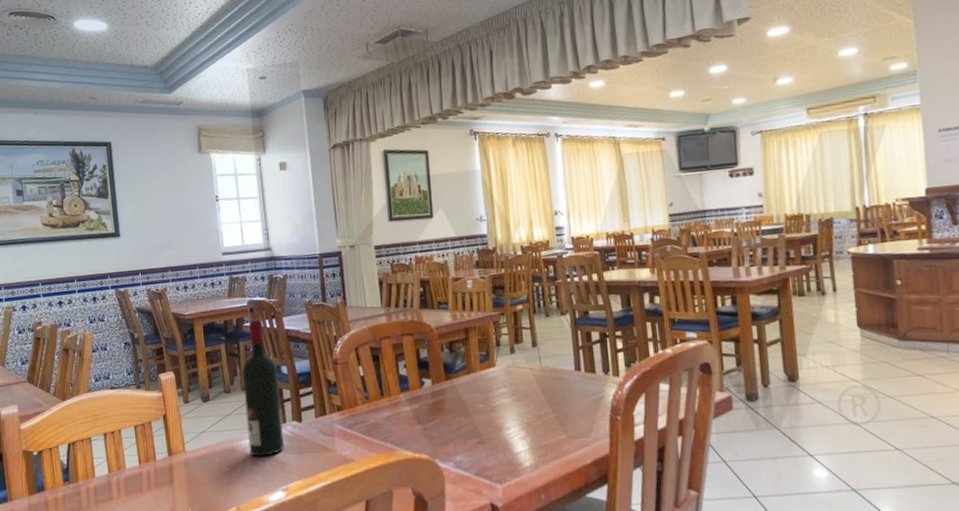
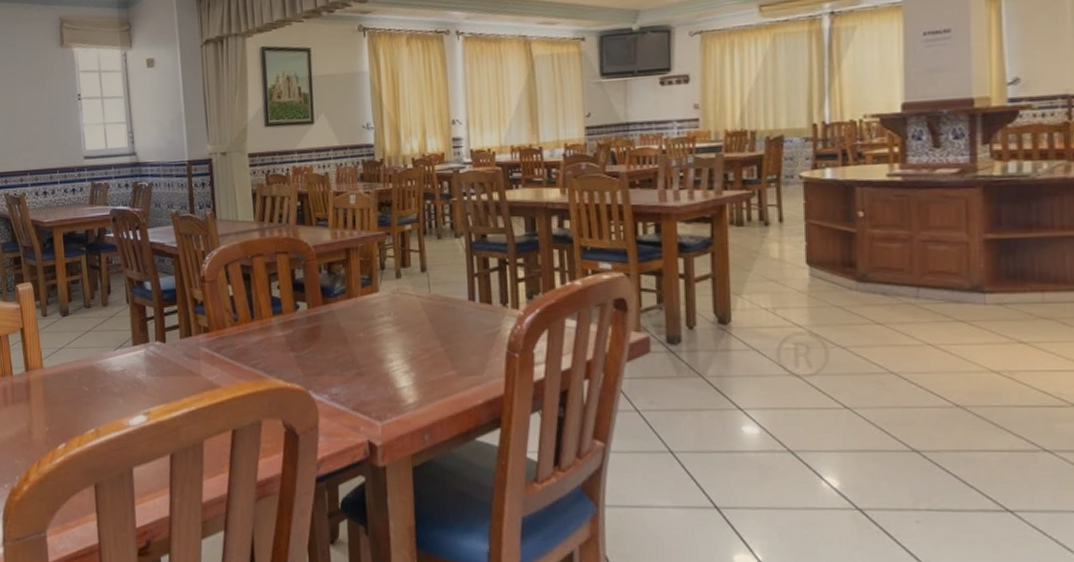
wine bottle: present [242,319,285,457] -> none [103,230,147,377]

